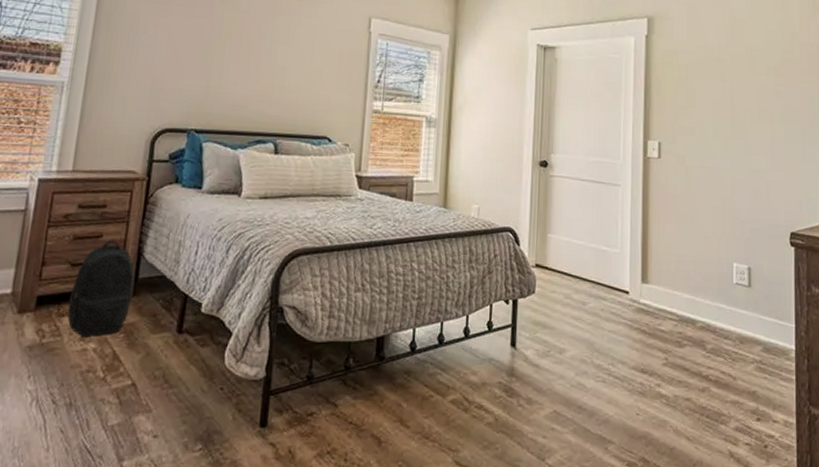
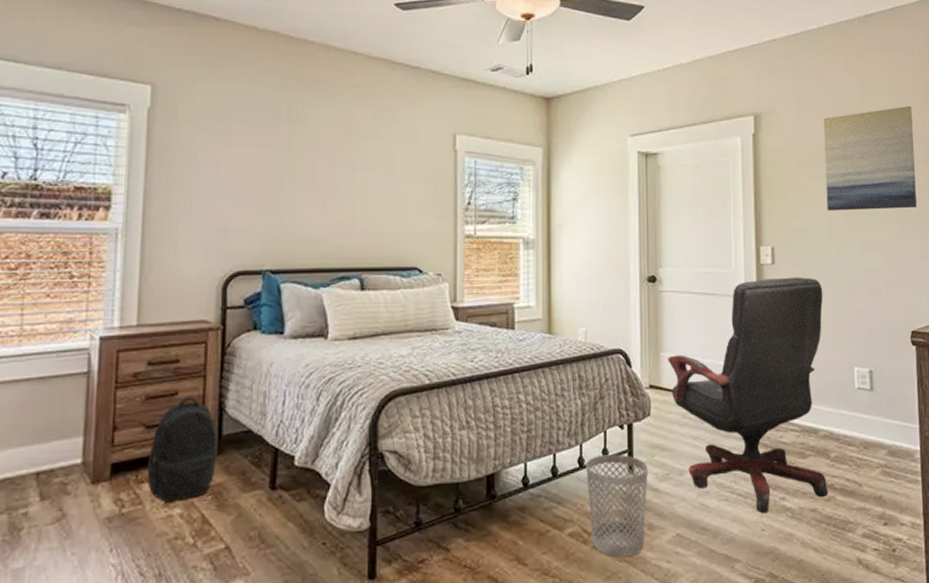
wastebasket: none [470,327,530,428] -> present [585,454,648,557]
office chair: none [554,171,706,399] -> present [668,277,829,514]
wall art: none [713,18,800,115] -> present [823,105,917,211]

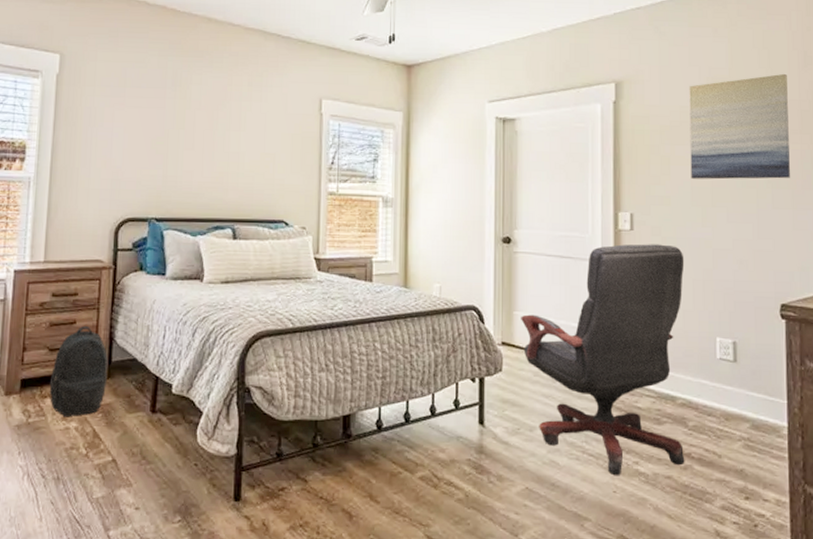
wastebasket: present [585,454,648,557] -> none [437,405,498,504]

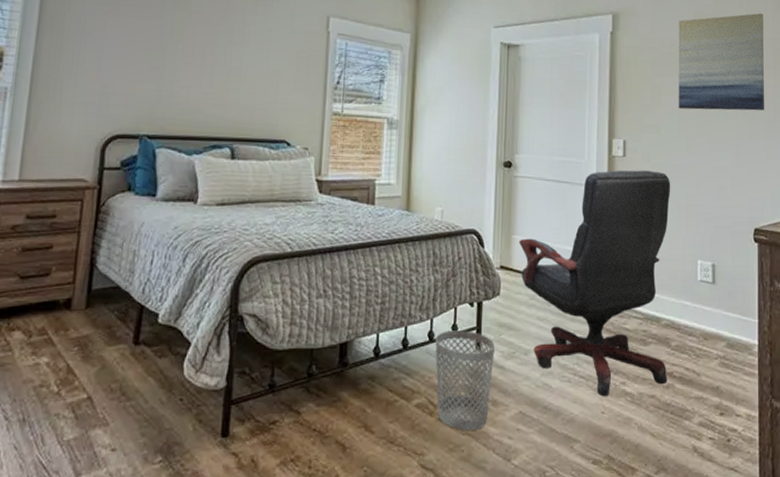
backpack: present [49,326,109,416] -> none [17,251,88,350]
wastebasket: none [437,405,498,504] -> present [435,330,495,430]

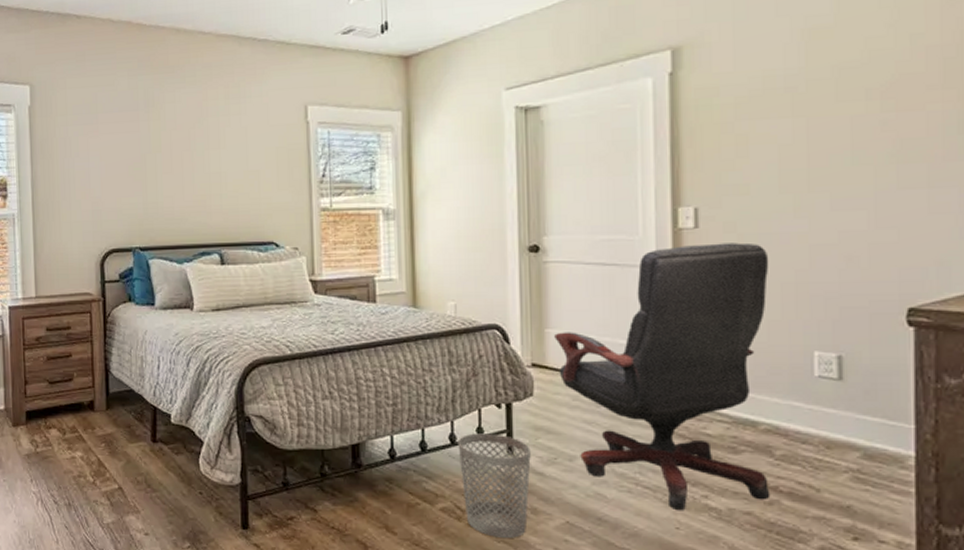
wall art: present [678,13,764,111] -> none [776,11,925,160]

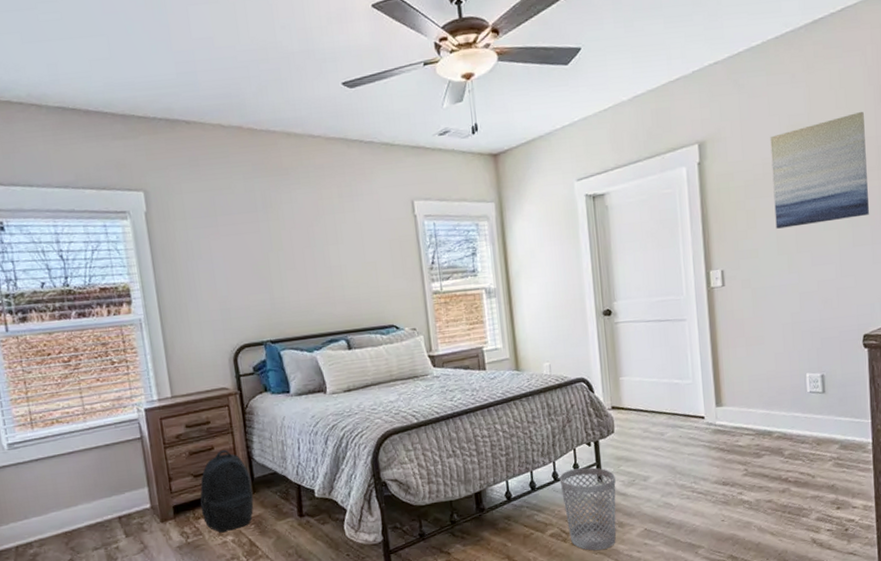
backpack: none [52,359,107,446] -> present [200,450,254,532]
office chair: present [554,242,771,511] -> none [627,295,783,507]
wall art: none [776,11,925,160] -> present [770,111,869,229]

